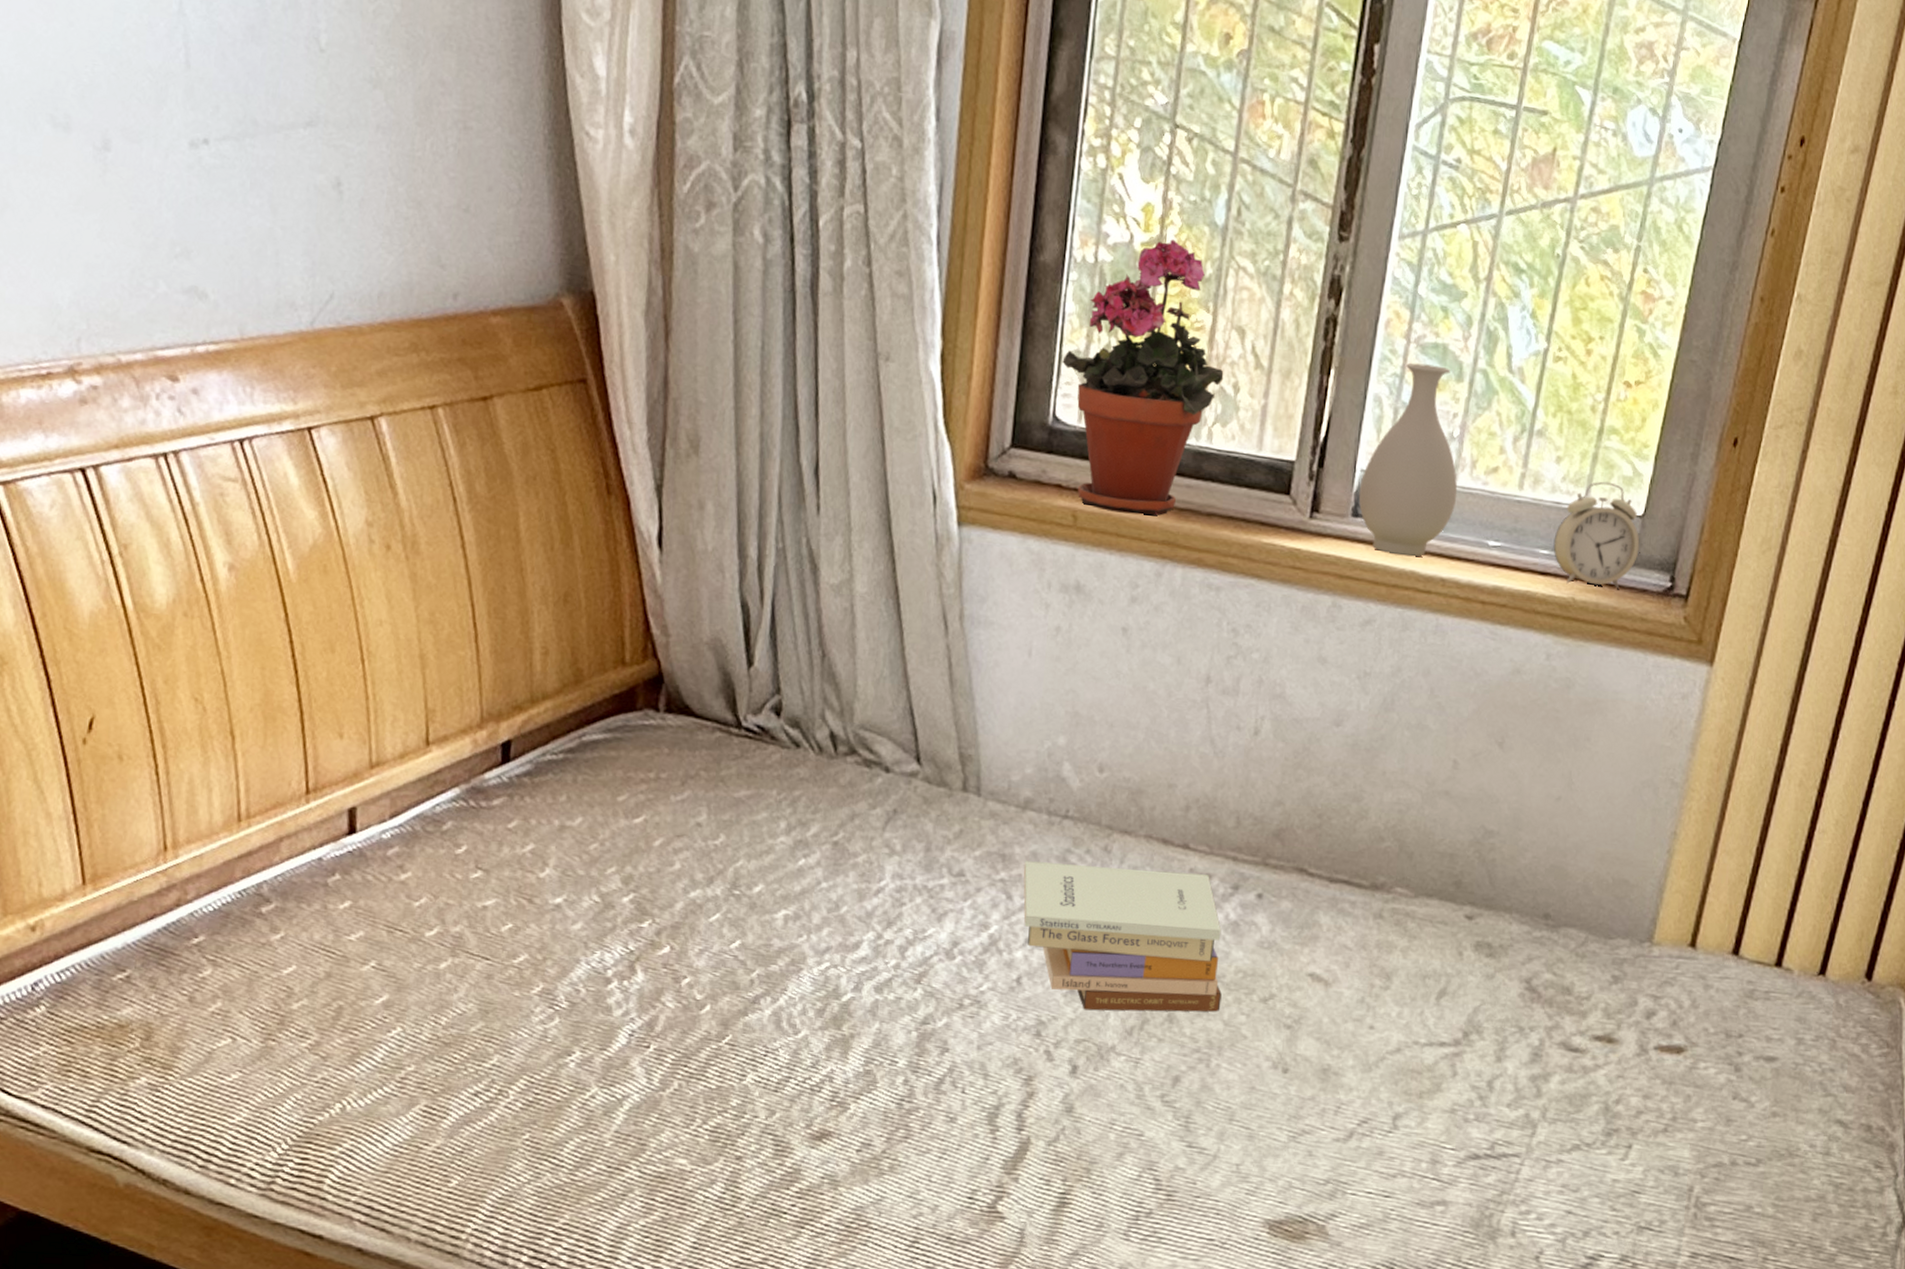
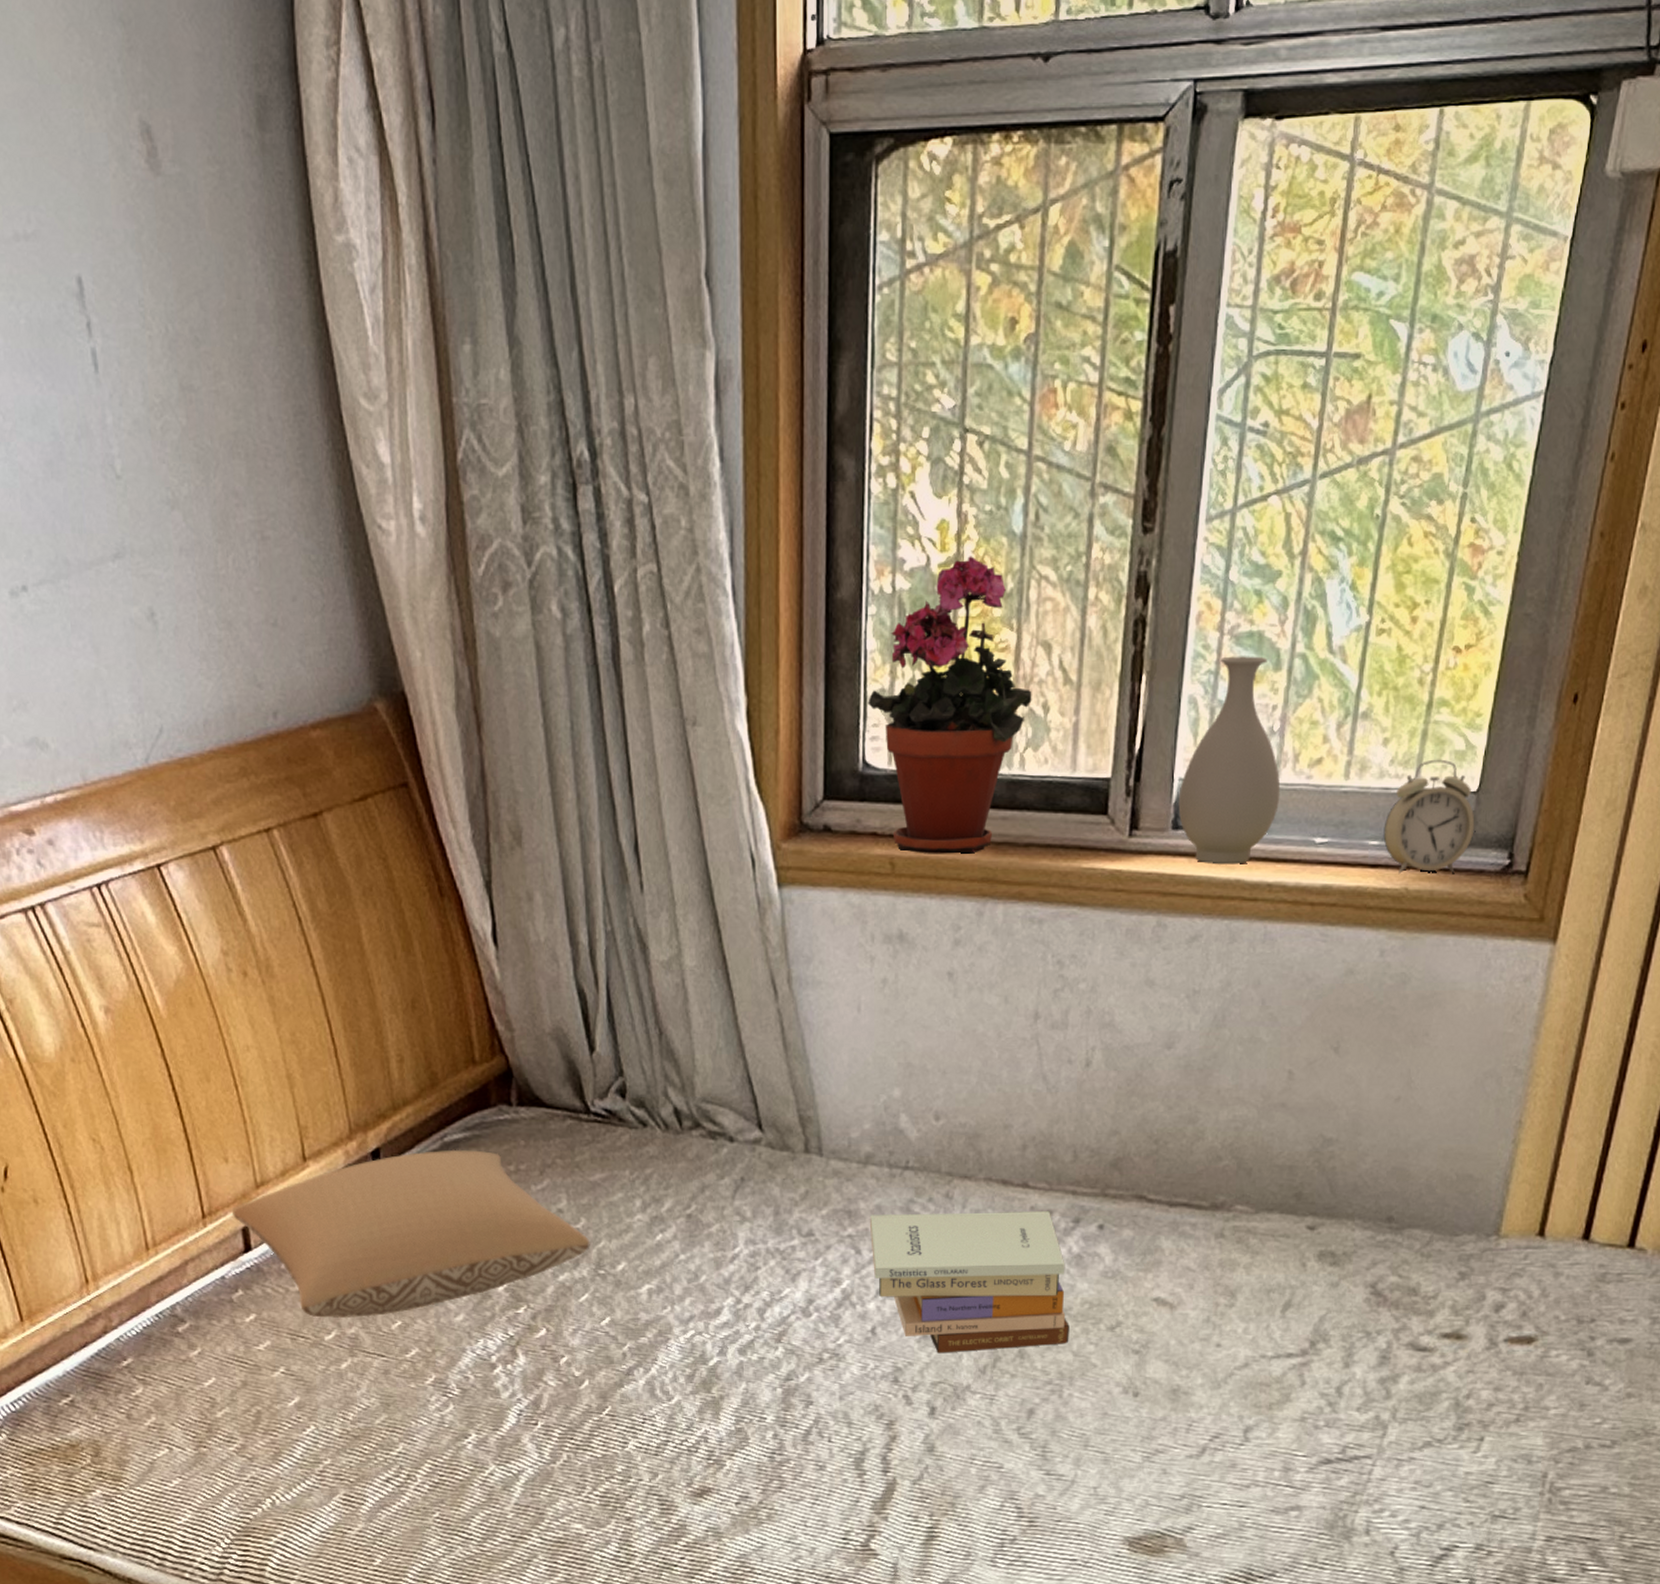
pillow: none [339,748,728,917] -> present [231,1149,590,1319]

